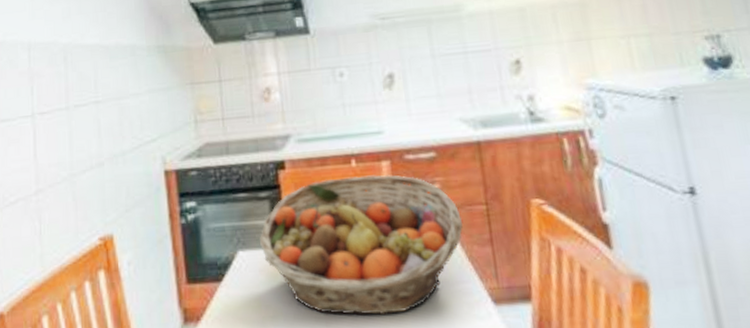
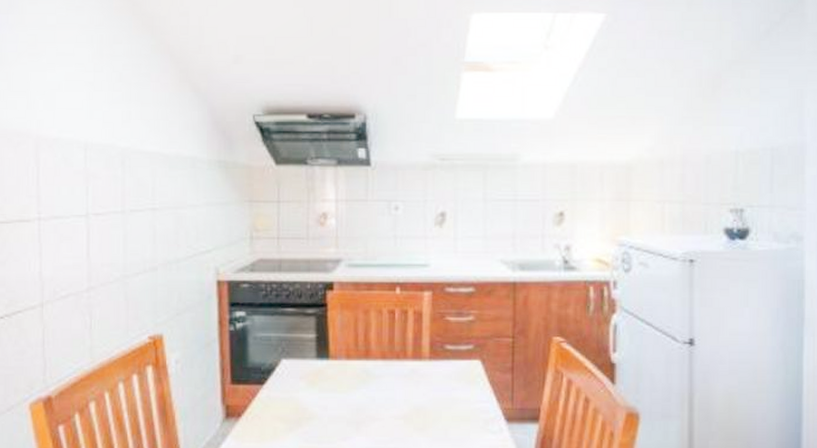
fruit basket: present [259,175,463,316] -> none [302,303,490,424]

